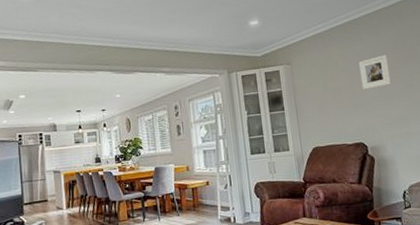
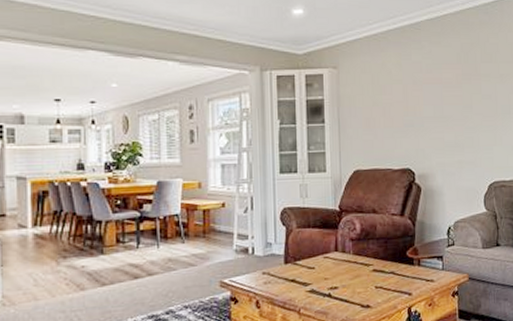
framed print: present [358,54,391,90] -> none [415,68,448,107]

